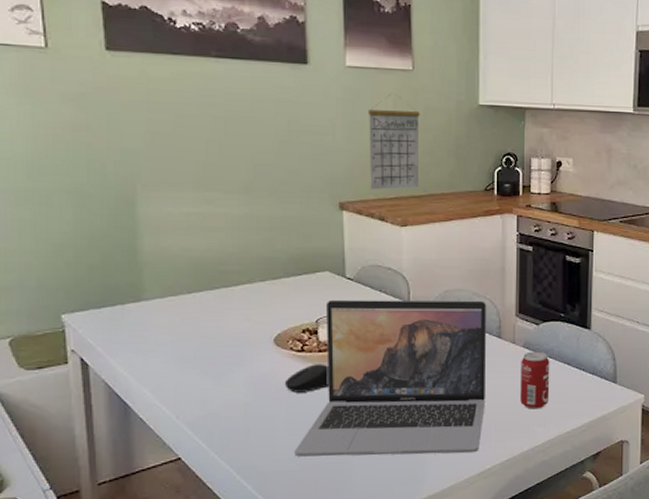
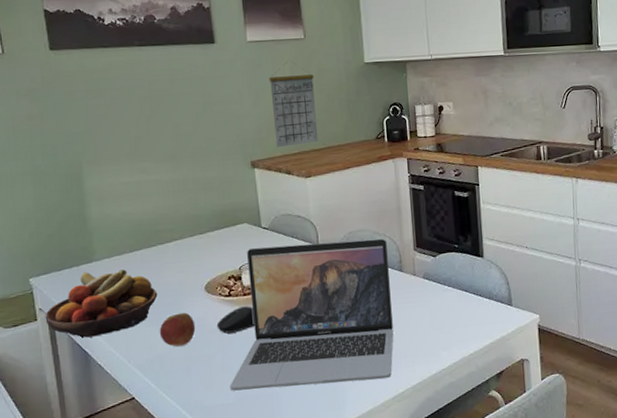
fruit bowl: none [78,312,217,387] -> present [45,269,158,338]
apple: none [216,366,260,404] -> present [159,312,196,347]
beverage can: present [520,351,550,409] -> none [422,281,451,335]

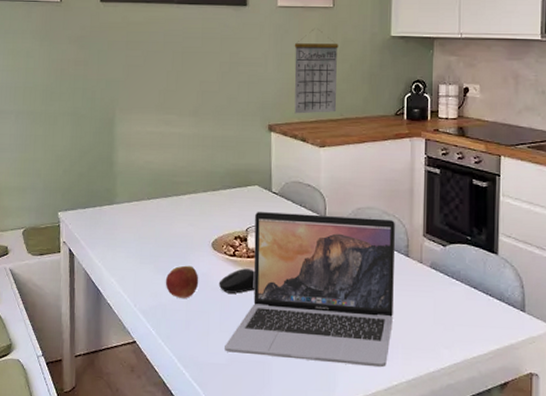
fruit bowl: present [45,269,158,338] -> none [67,213,168,276]

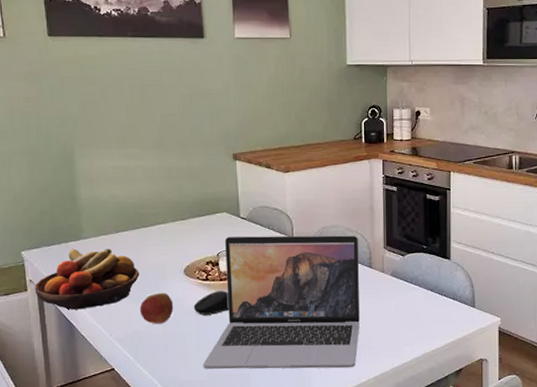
fruit bowl: none [67,213,168,276] -> present [34,248,140,310]
calendar: present [294,29,339,114] -> none [254,59,299,142]

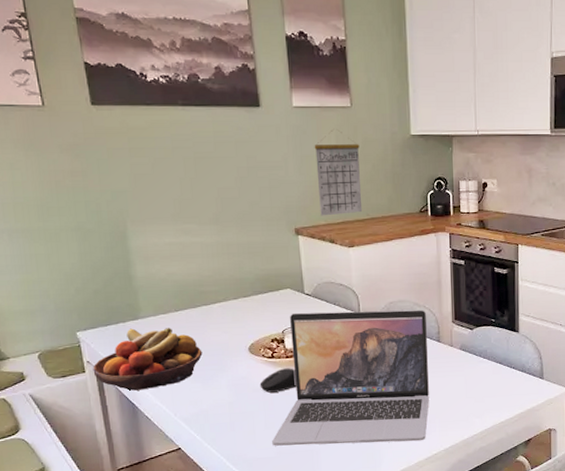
apple: present [139,292,174,324] -> none [204,371,240,403]
calendar: none [254,59,299,142] -> present [314,129,363,216]

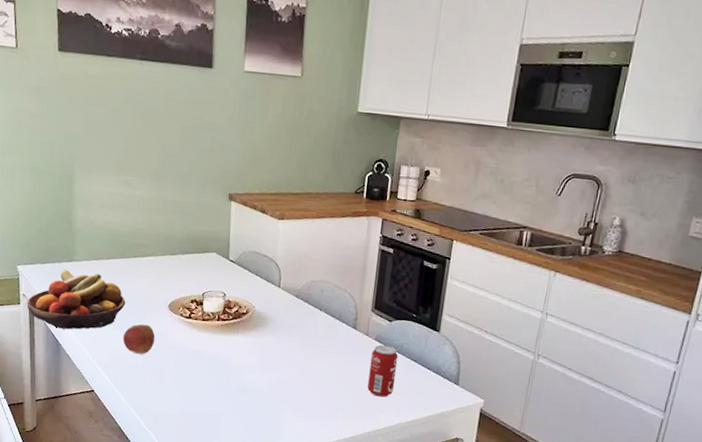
apple: none [204,371,240,403] -> present [122,324,155,354]
computer mouse: present [259,368,297,393] -> none [174,330,210,353]
laptop: present [272,309,429,446] -> none [178,277,347,426]
calendar: present [314,129,363,216] -> none [255,98,304,186]
beverage can: none [458,353,485,403] -> present [367,345,398,398]

